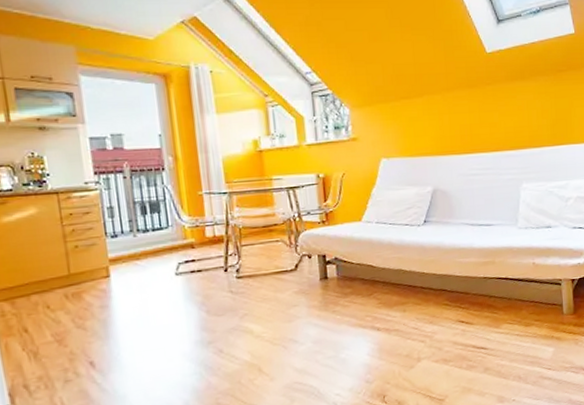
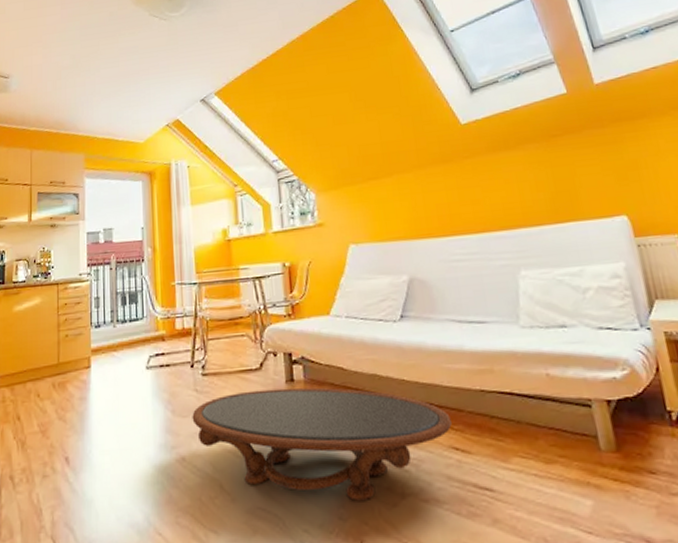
coffee table: none [228,282,460,368] -> present [192,387,452,501]

